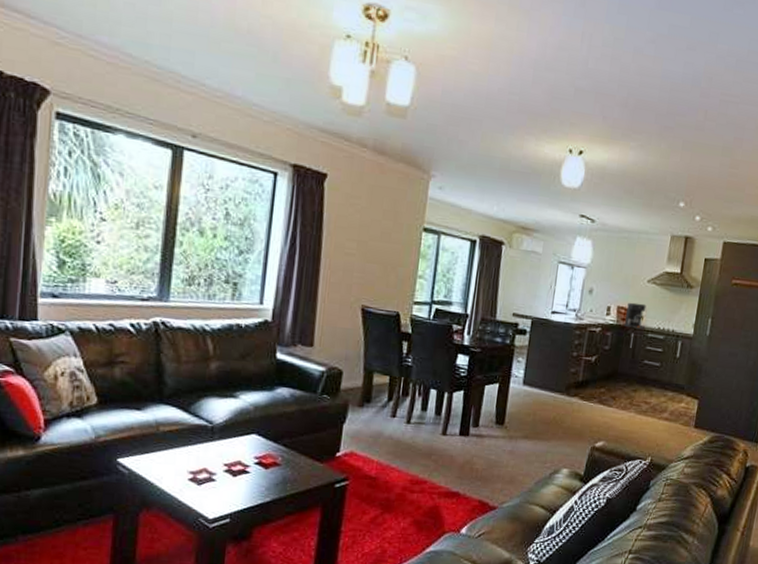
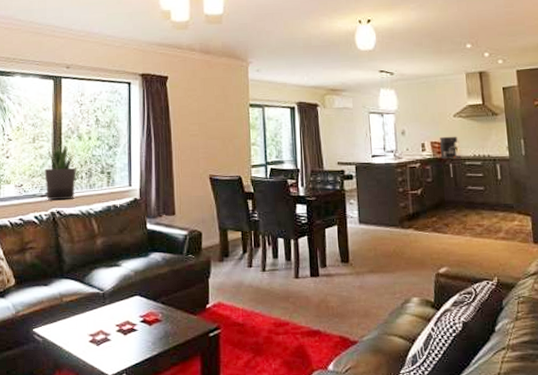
planter: none [148,233,192,309] -> present [44,142,76,201]

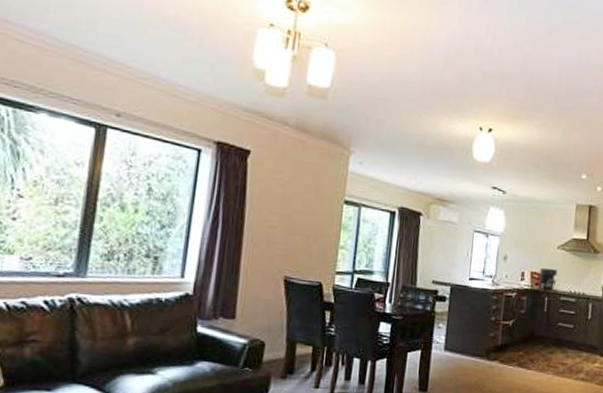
planter: present [44,142,76,201] -> none [65,208,113,284]

